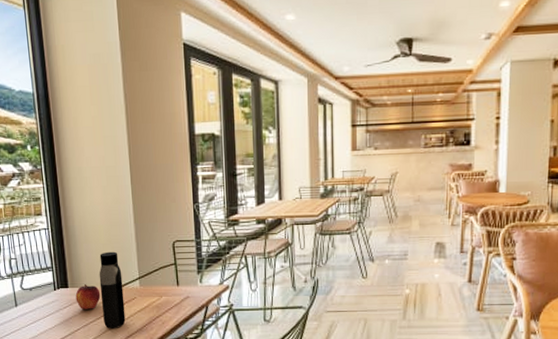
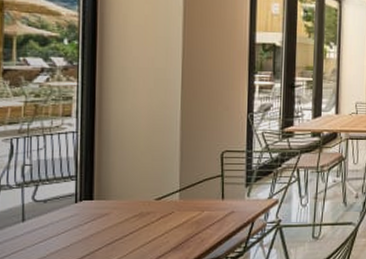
fruit: present [75,284,101,309] -> none [101,196,132,225]
water bottle: present [99,251,126,328] -> none [131,160,160,247]

